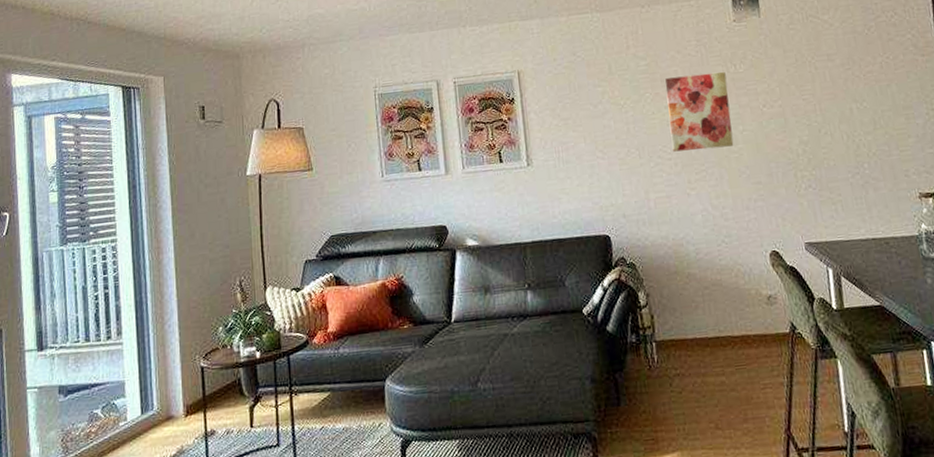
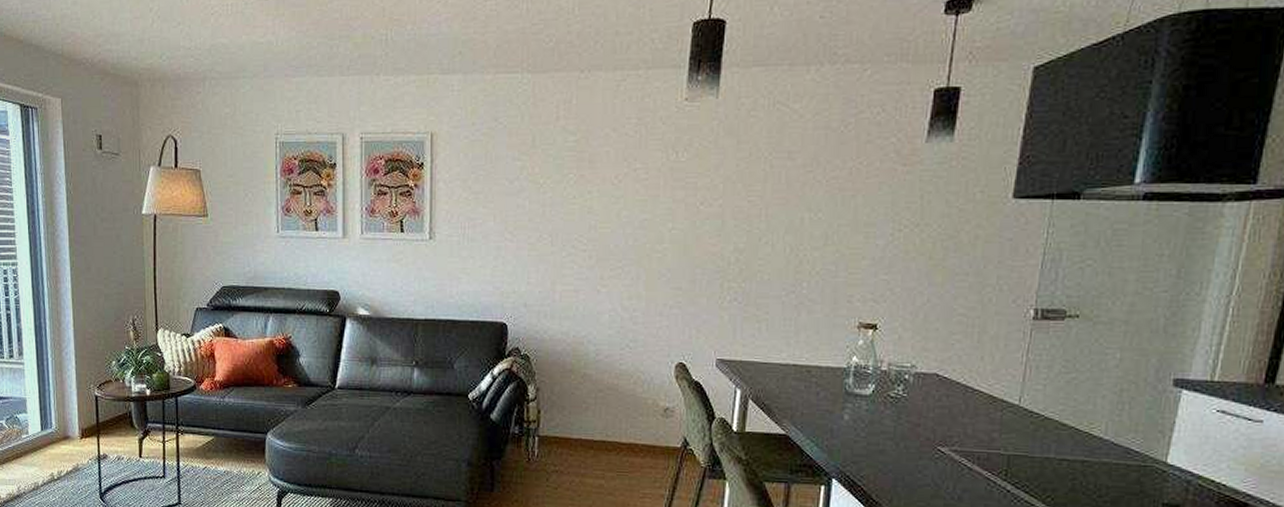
wall art: present [665,72,734,152] -> none [589,158,664,245]

